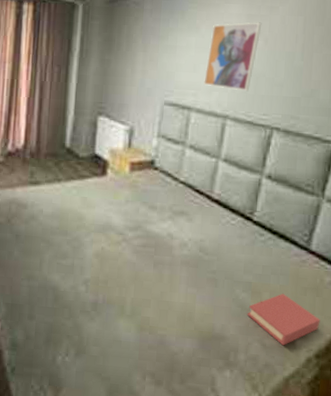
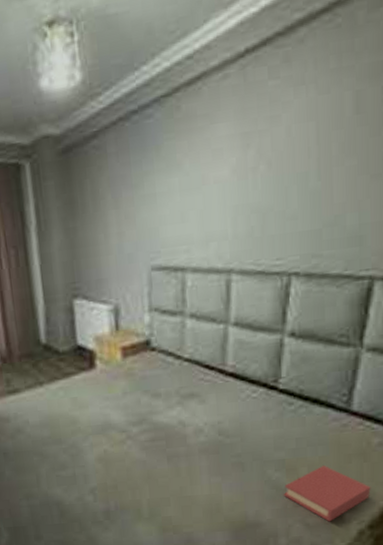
wall art: present [204,22,262,92] -> none [196,140,262,237]

